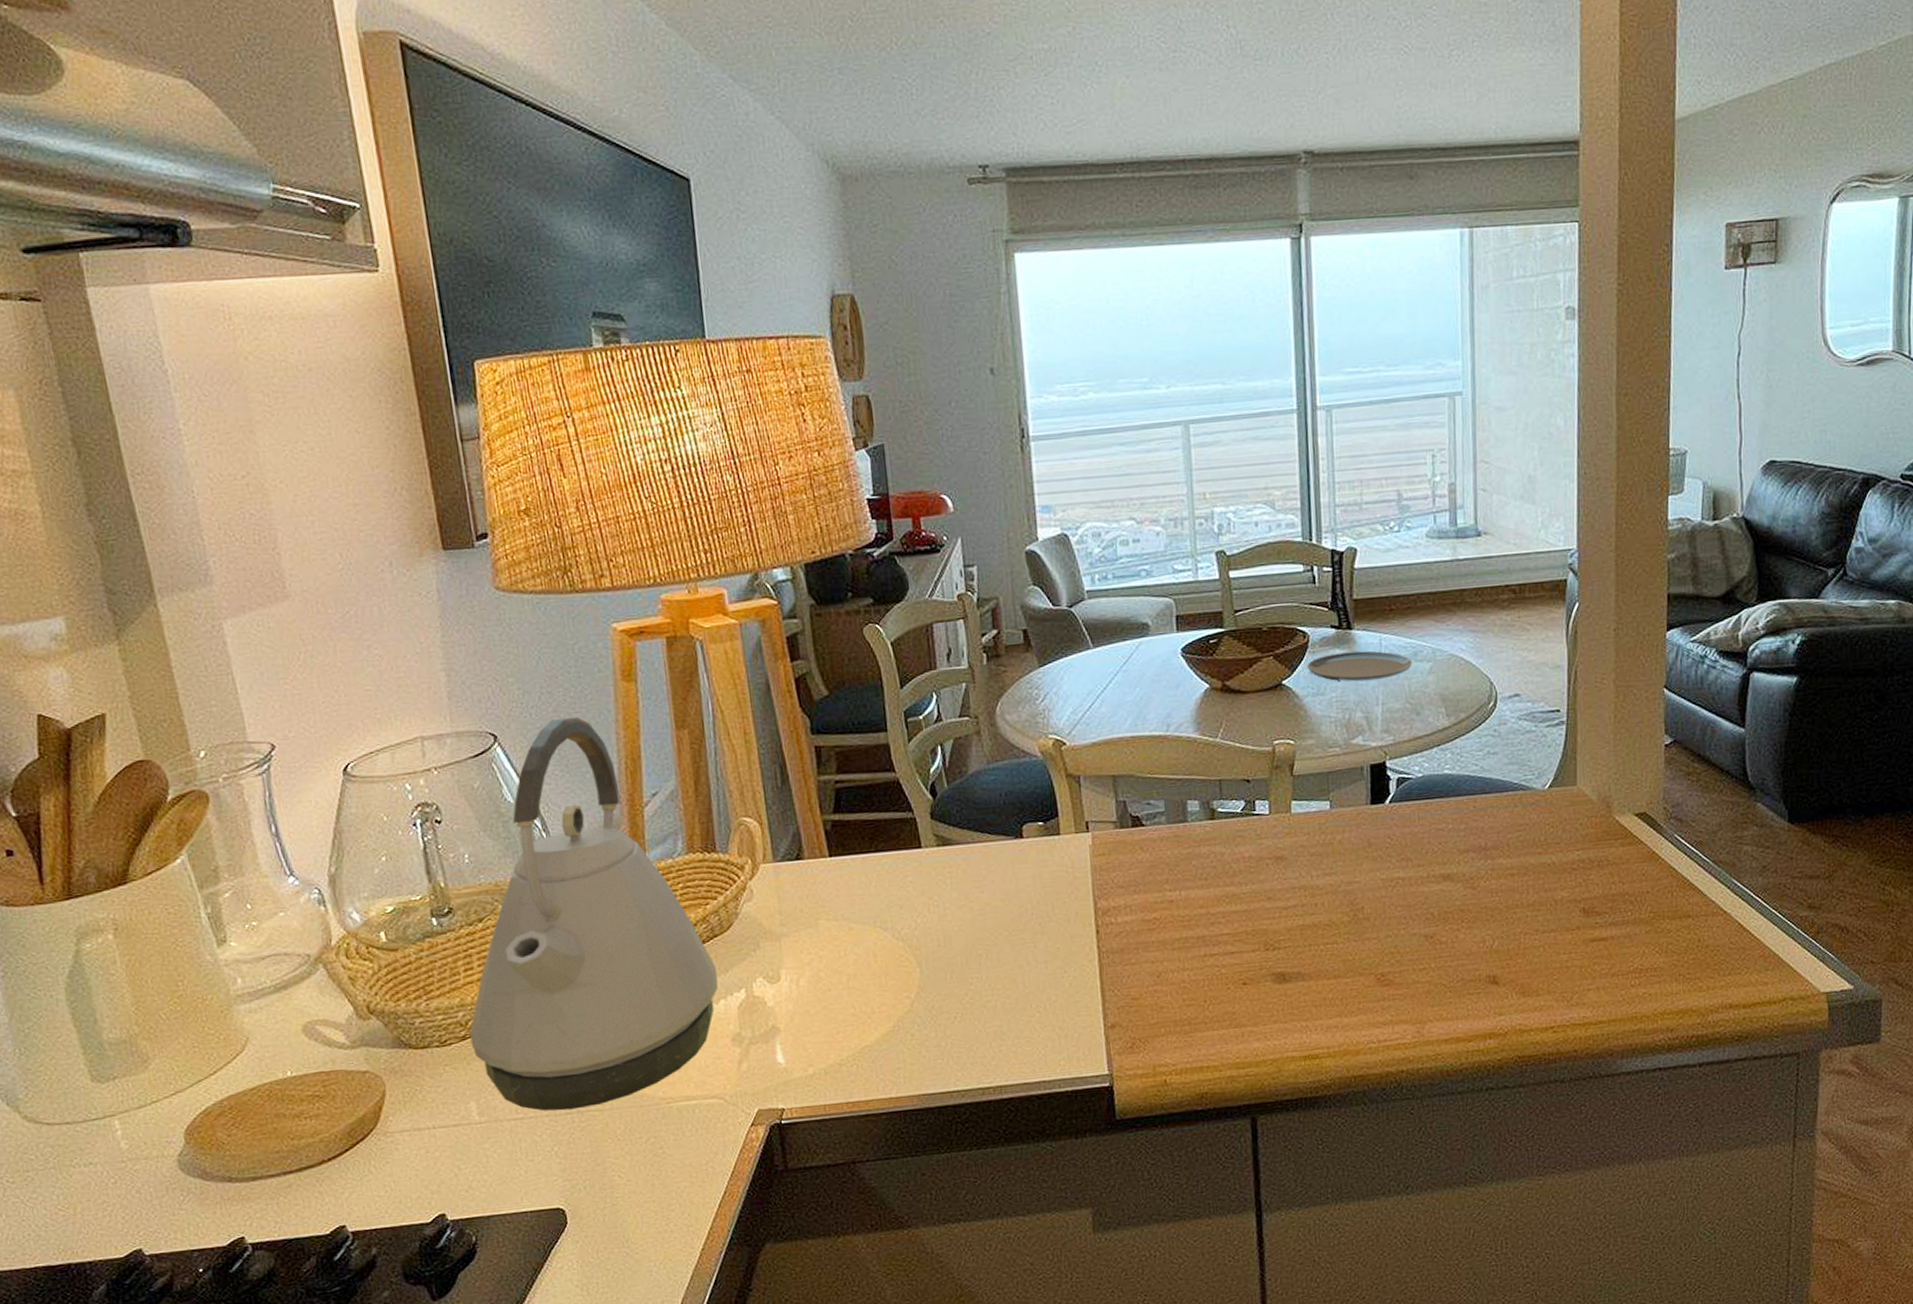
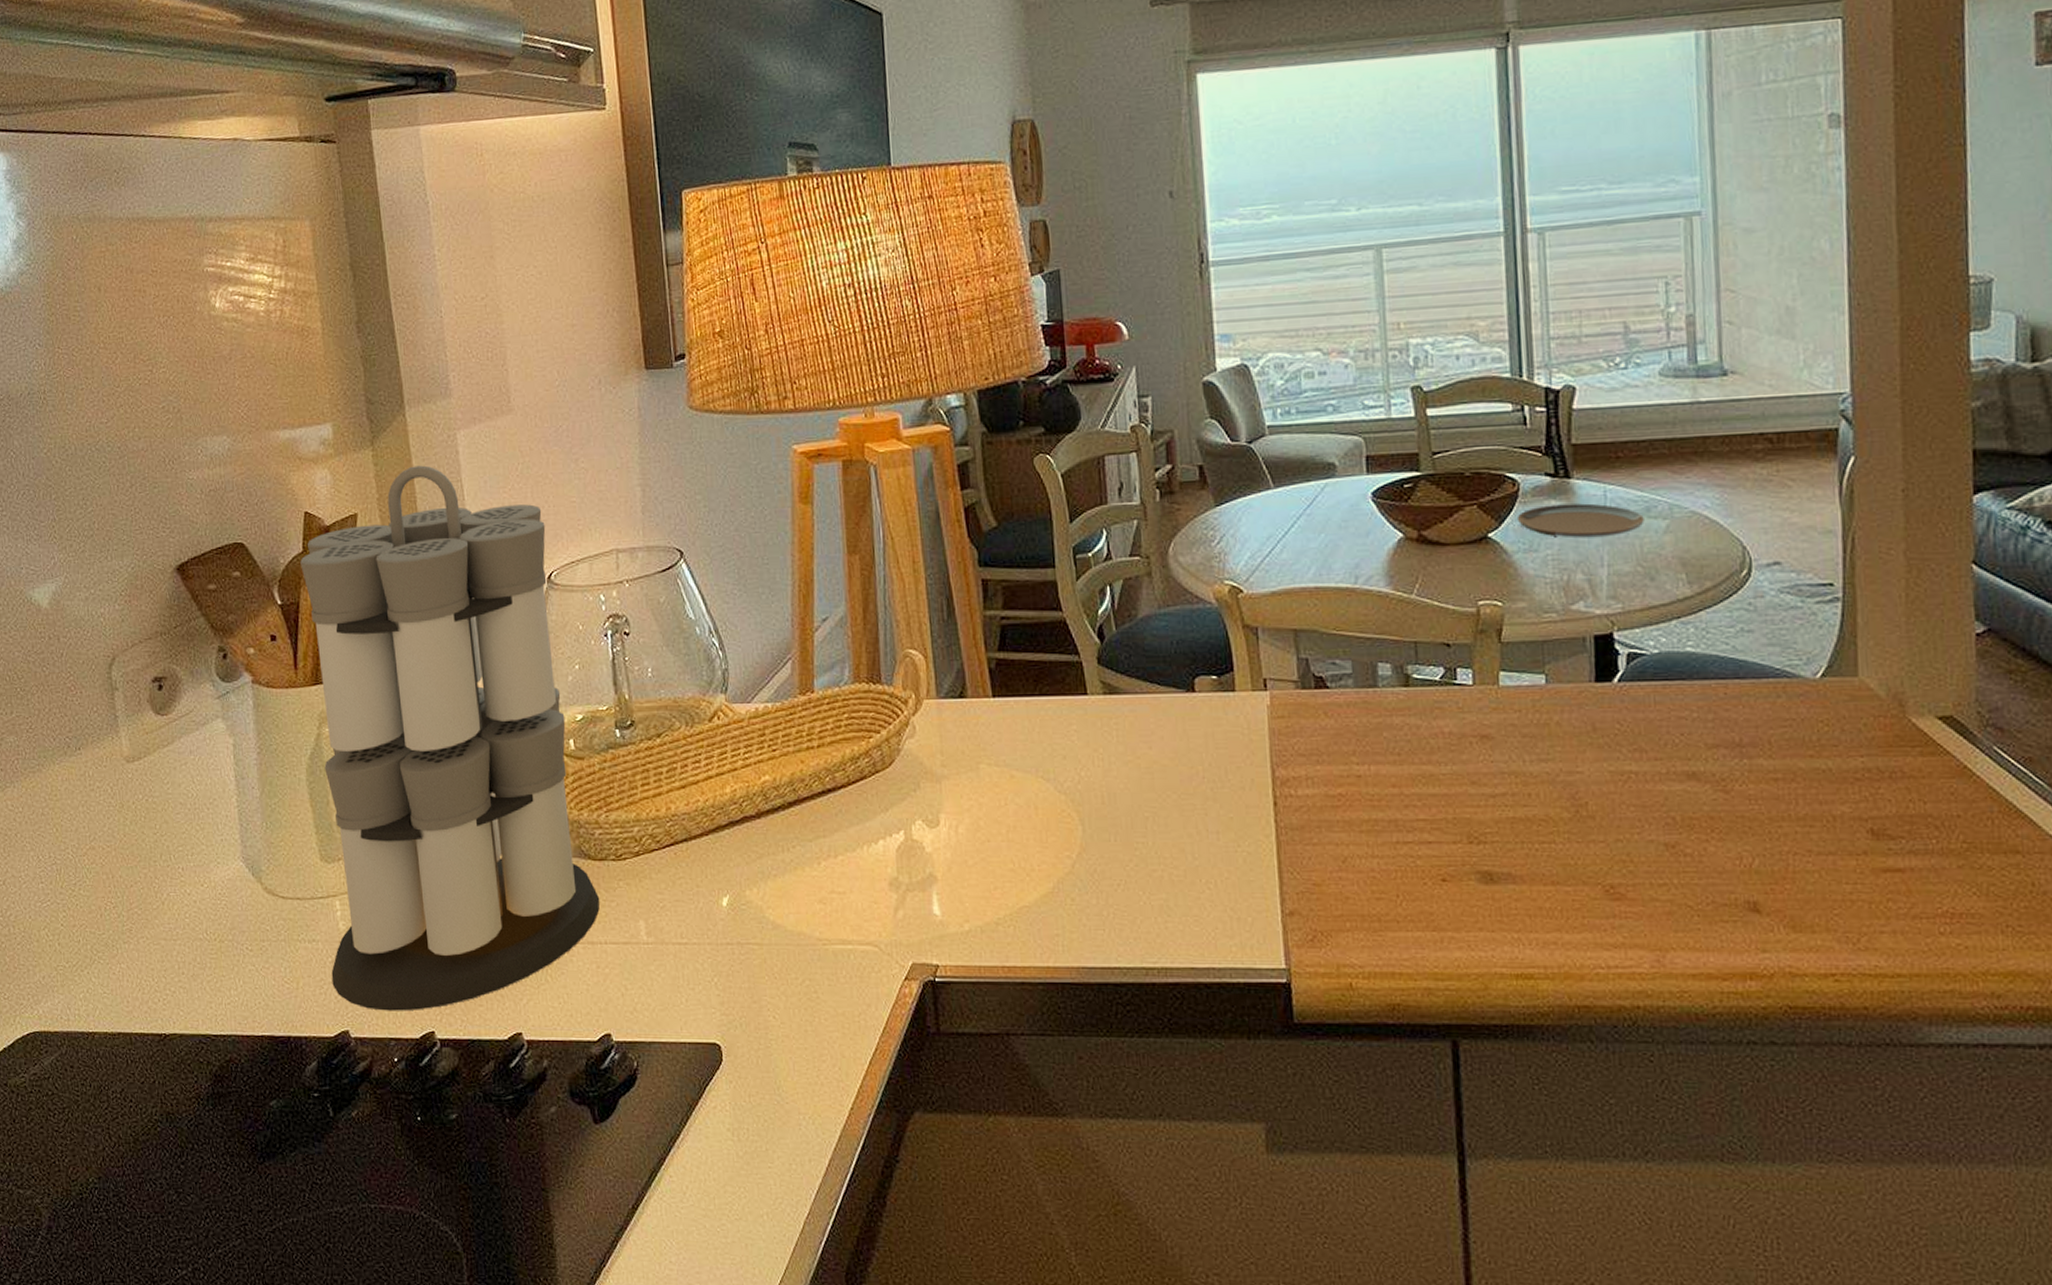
spice rack: none [37,658,425,1225] -> present [300,465,600,1011]
kettle: present [469,717,718,1111] -> none [642,538,878,940]

